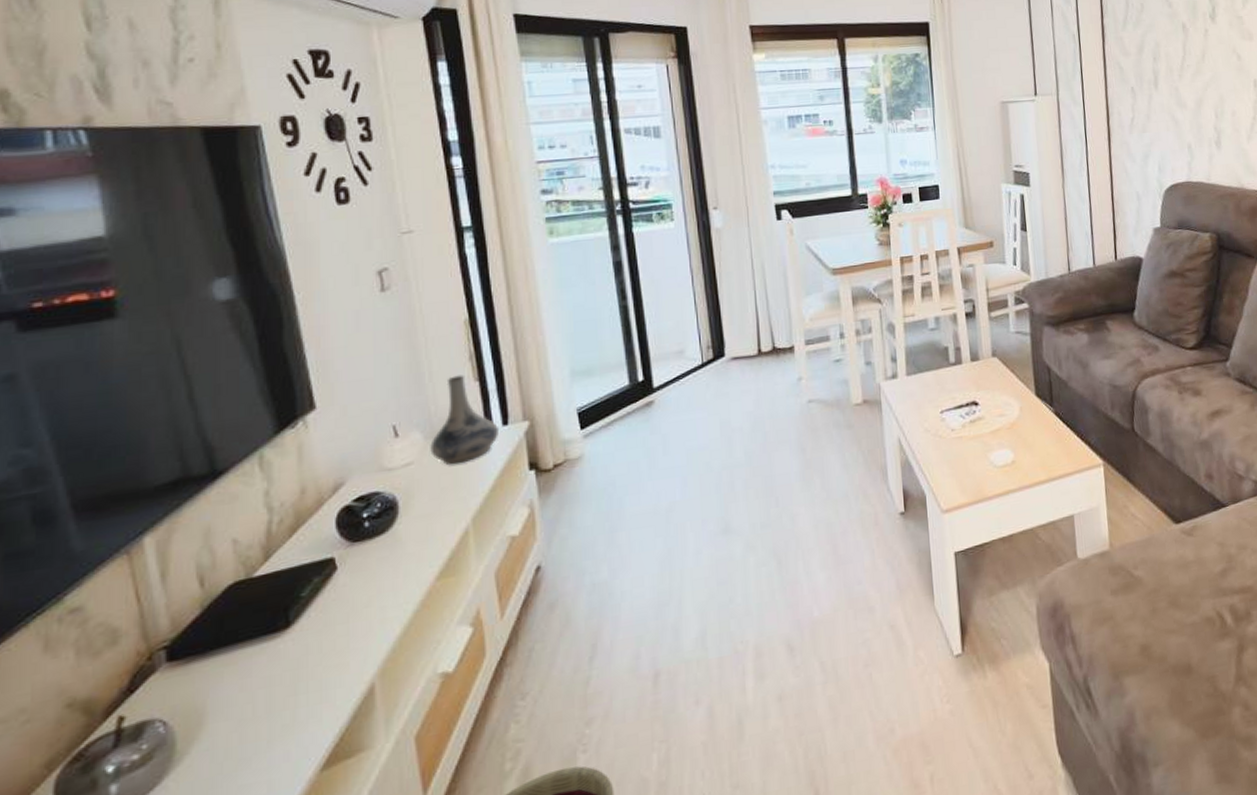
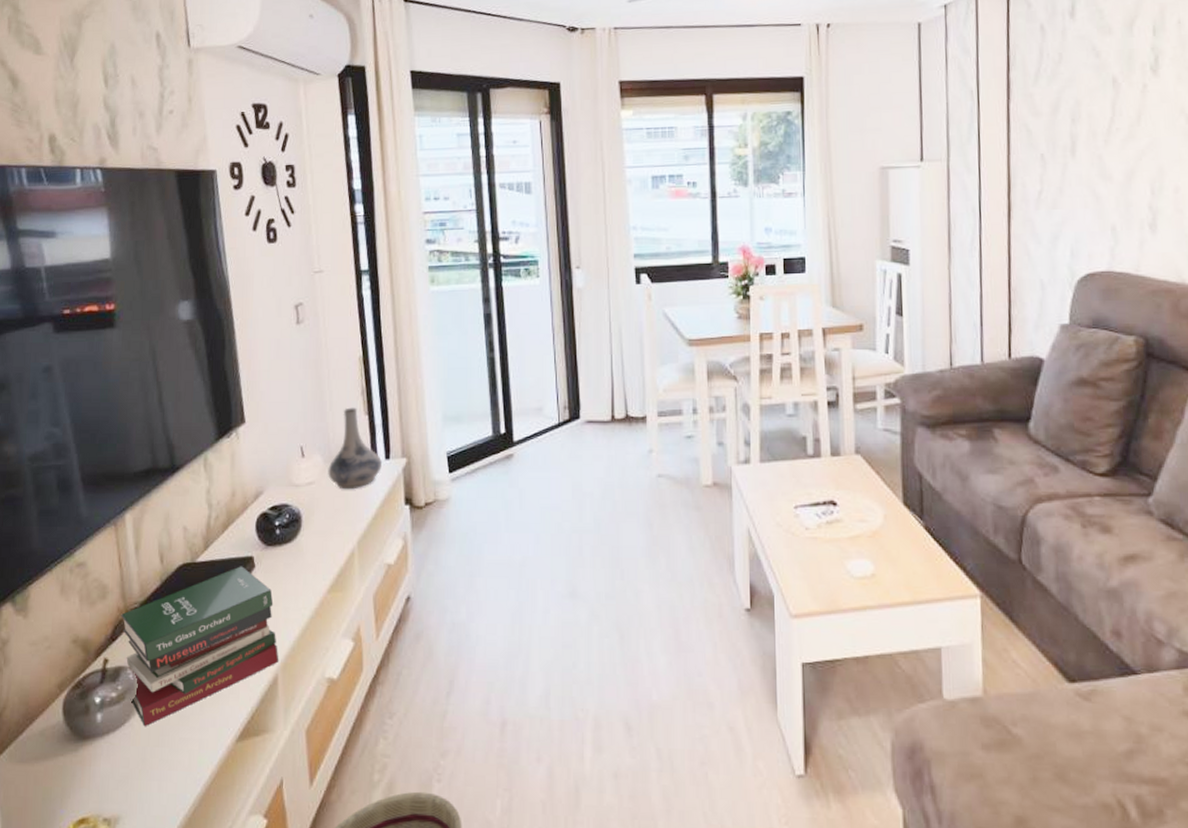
books: none [142,571,376,784] -> present [121,566,279,726]

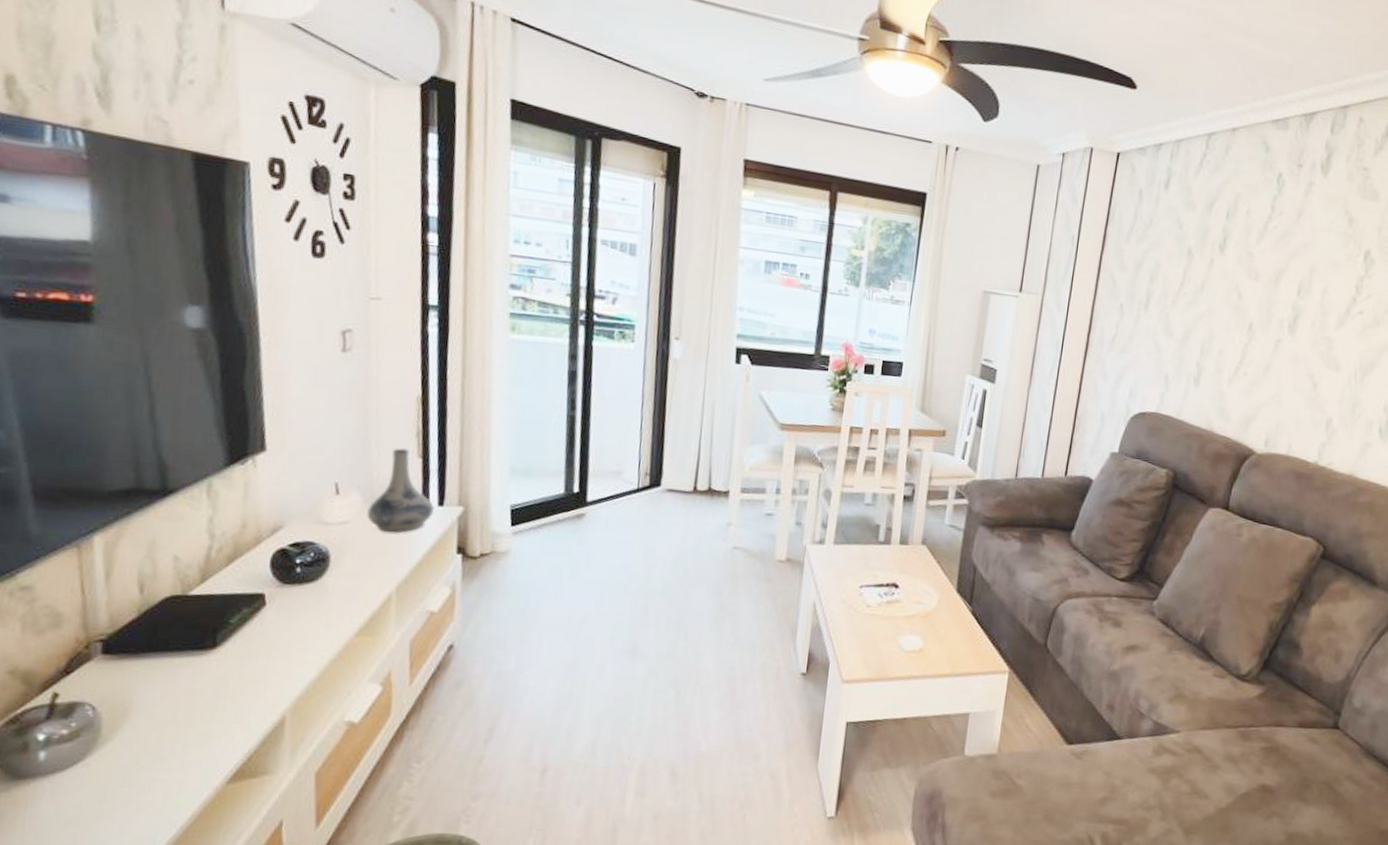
books: present [121,566,279,726] -> none [80,603,289,766]

